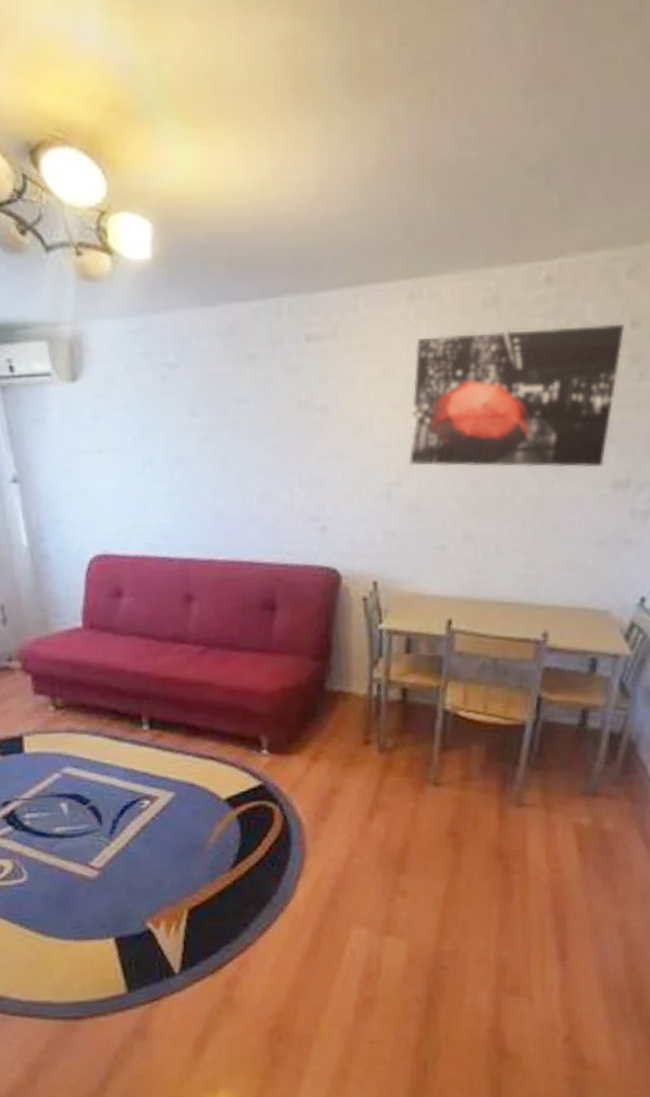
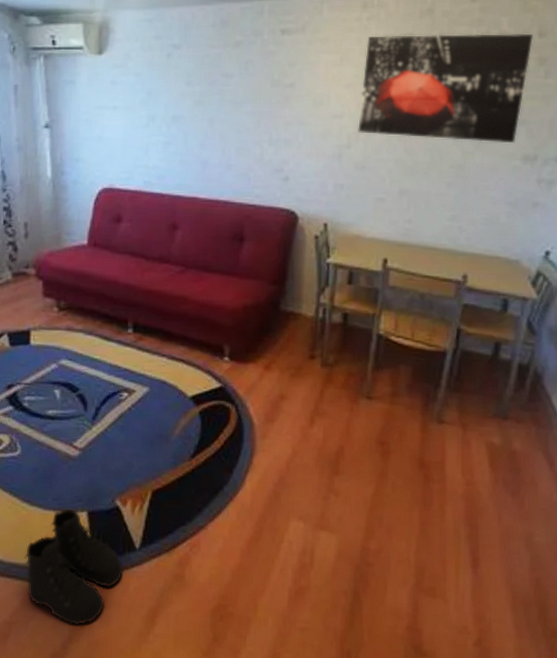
boots: none [46,936,163,1061] -> present [24,508,124,626]

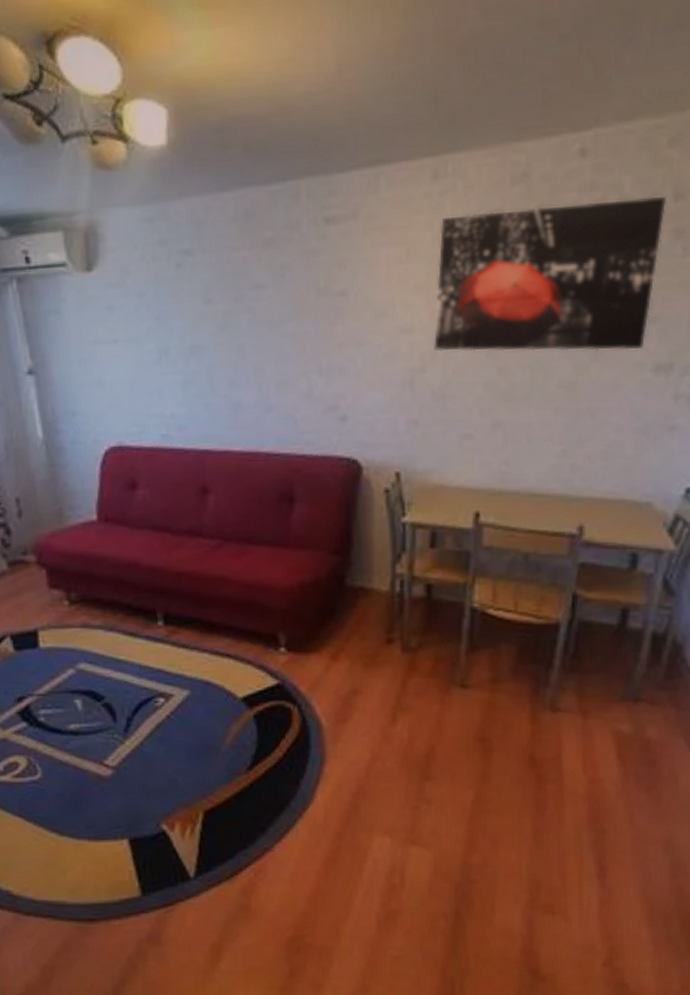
boots: present [24,508,124,626] -> none [59,836,178,966]

